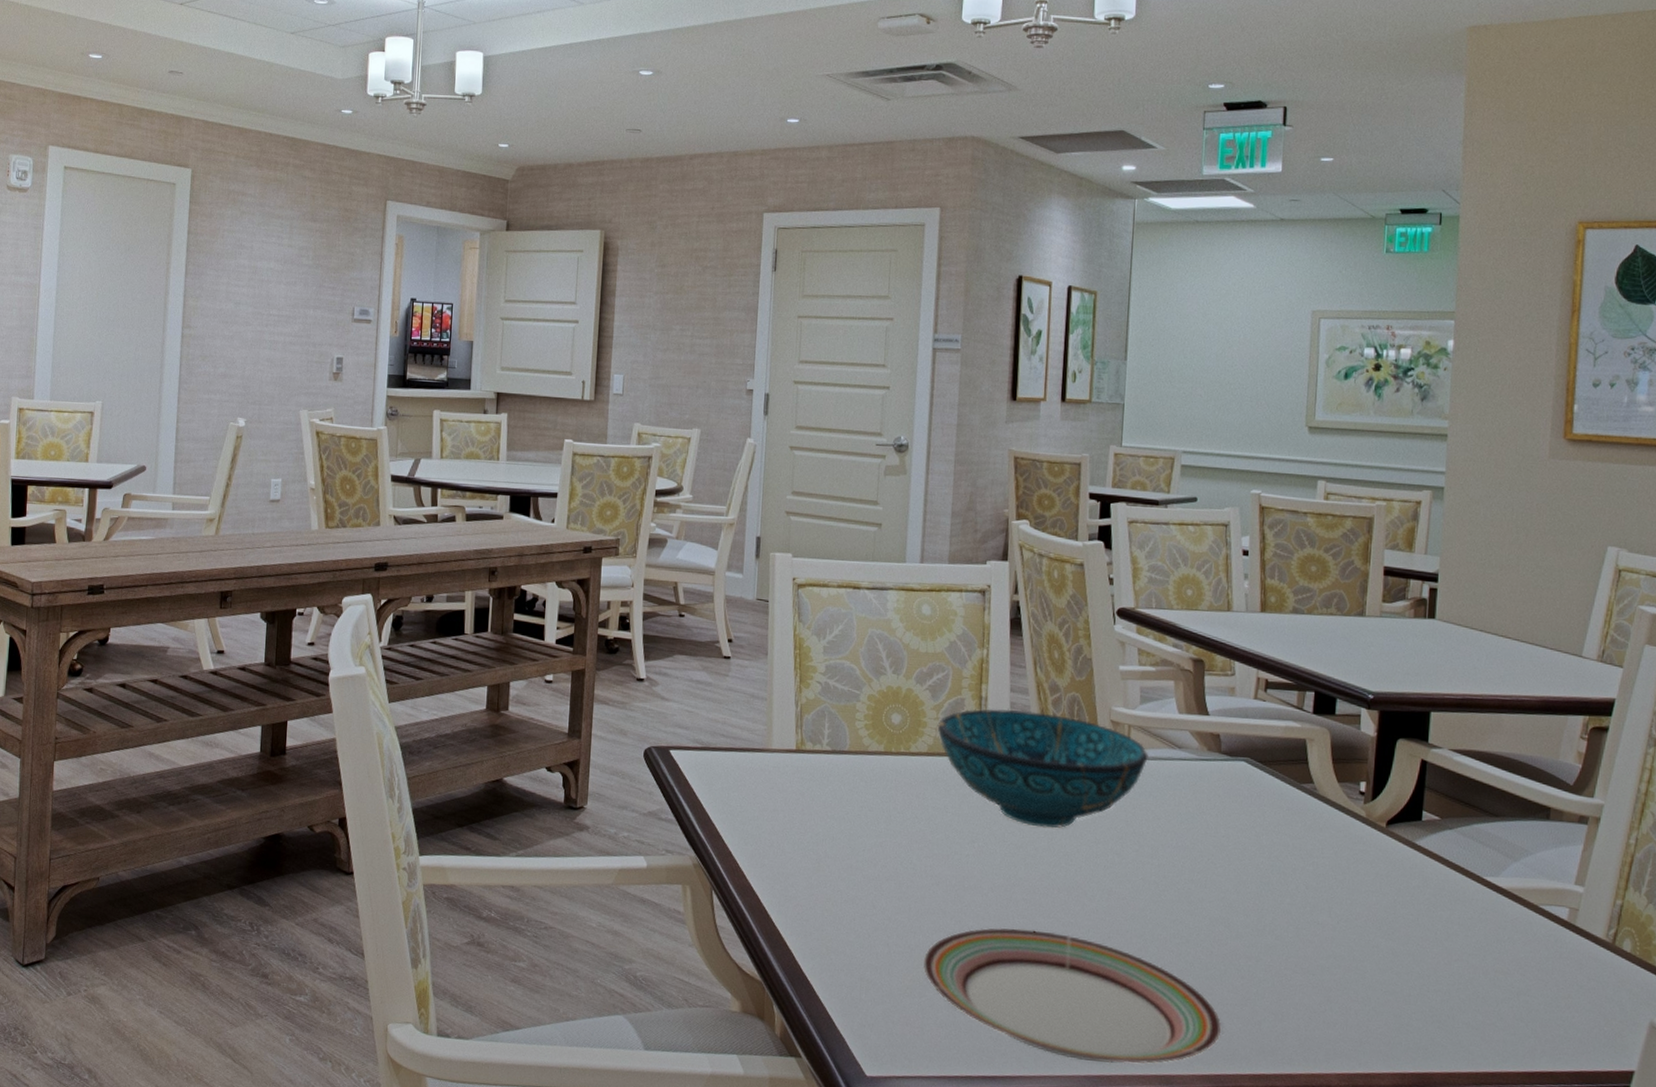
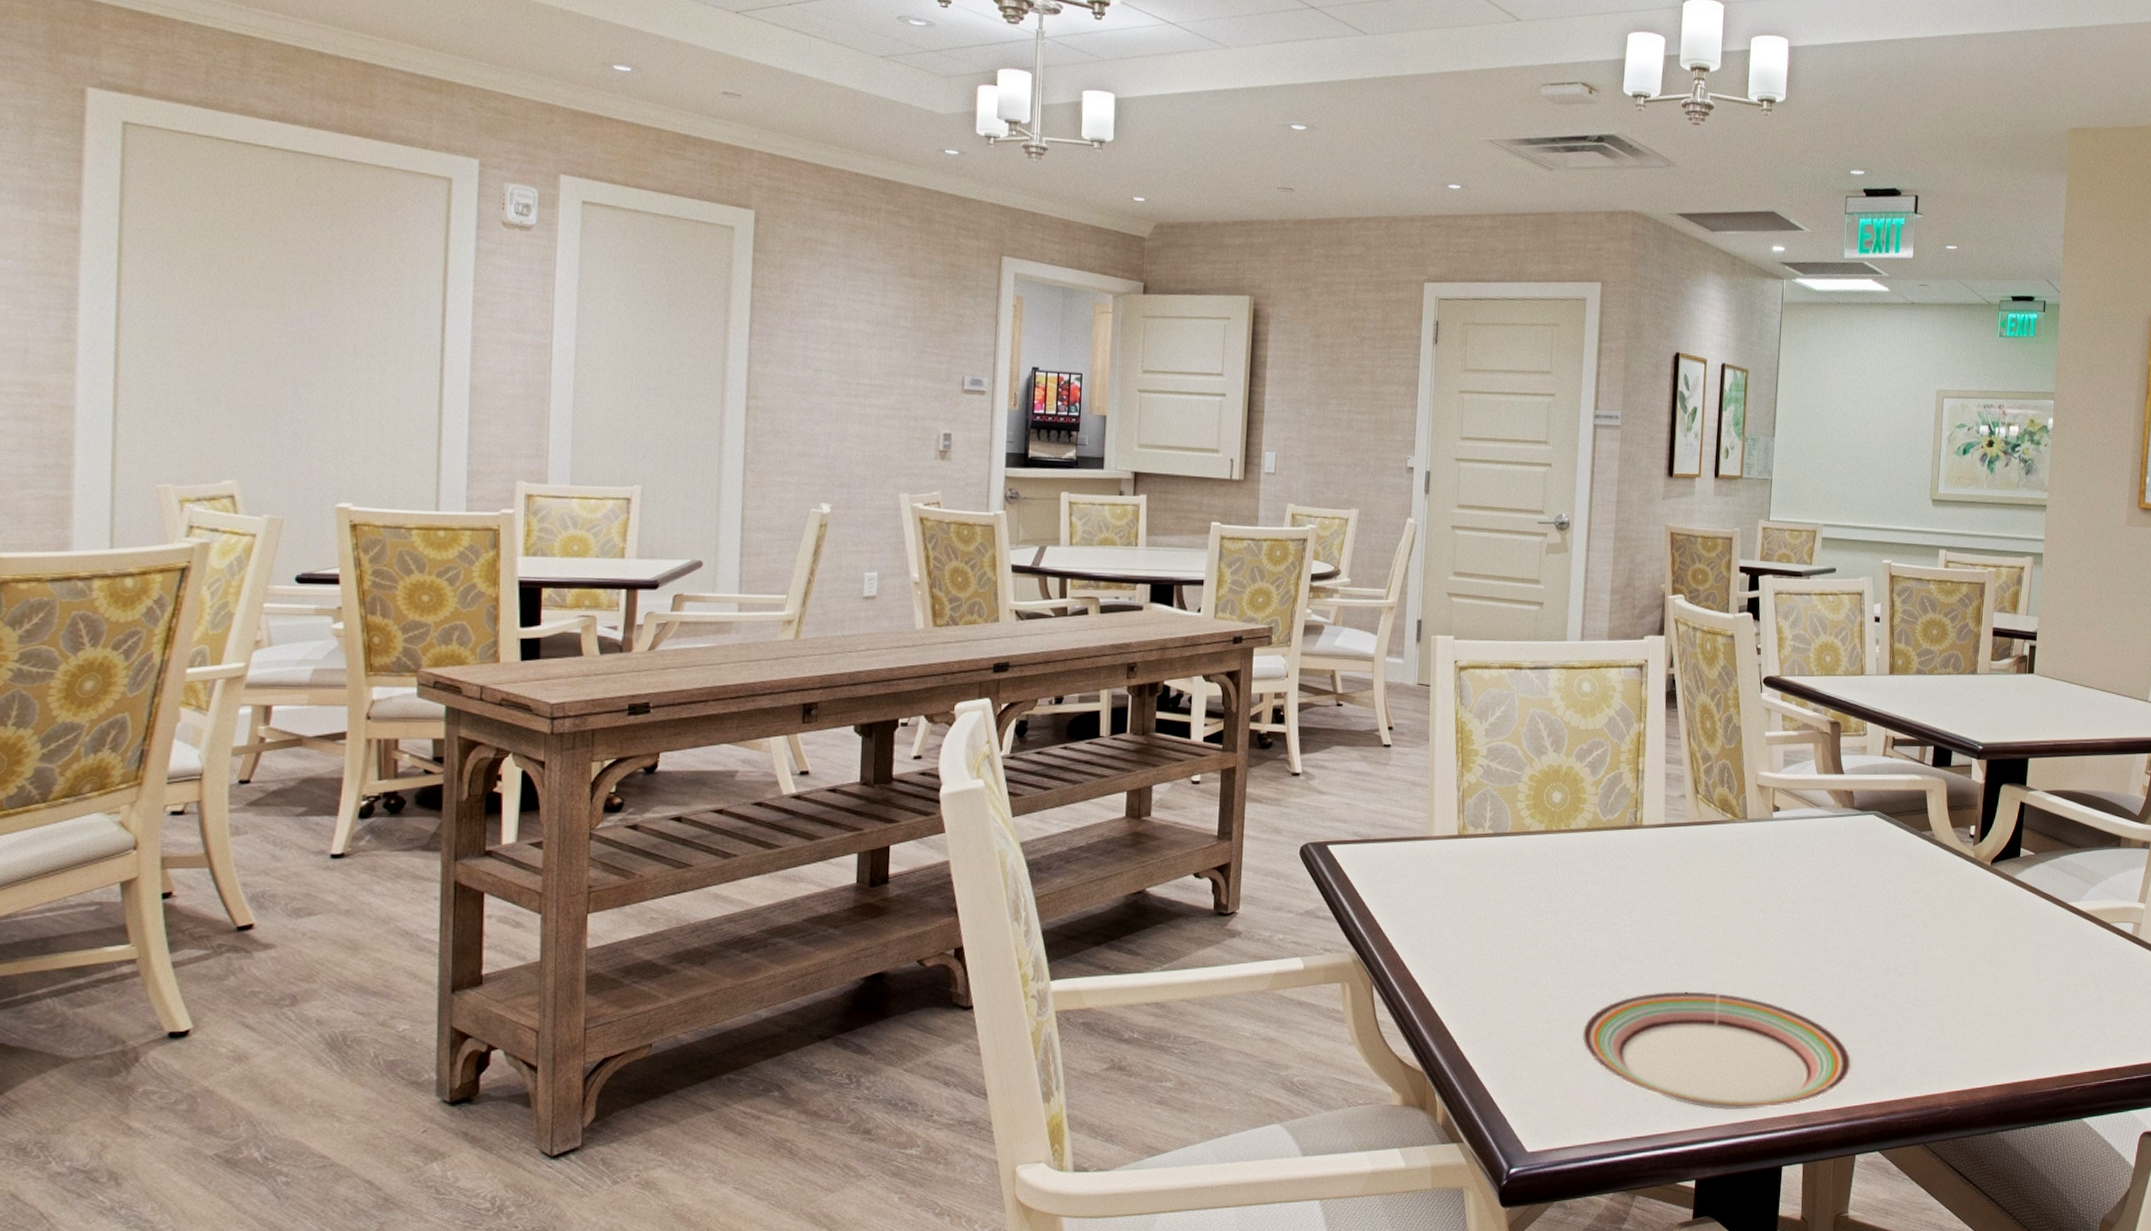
decorative bowl: present [937,709,1150,828] -> none [1596,780,1792,892]

